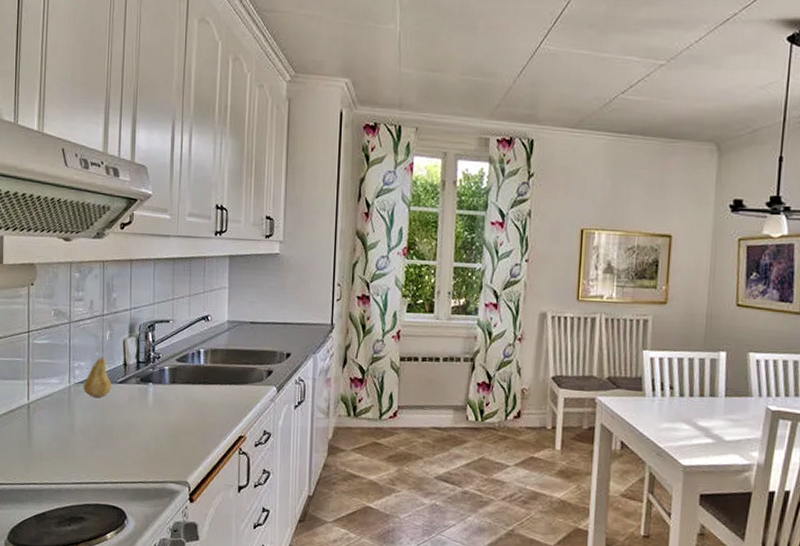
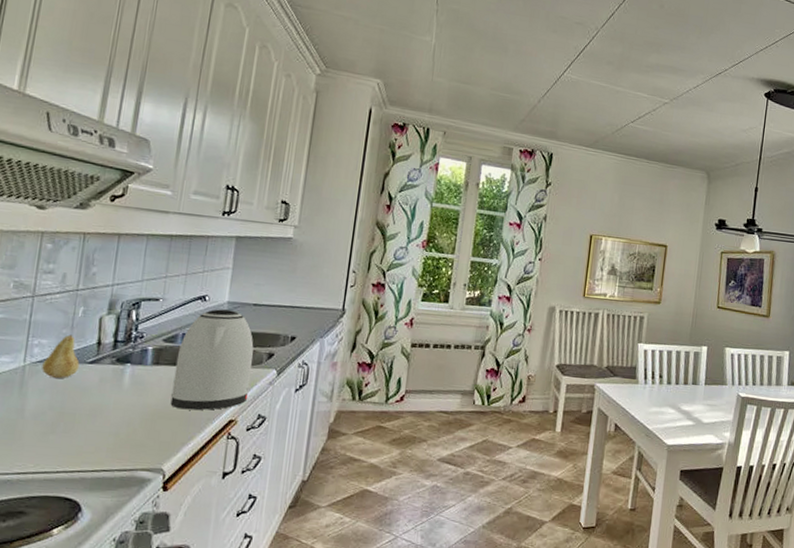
kettle: none [188,328,254,427] -> present [170,309,254,411]

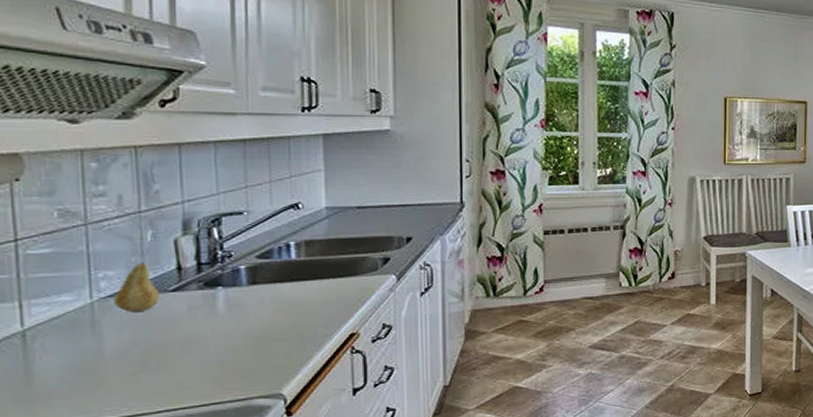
kettle: present [170,309,254,411] -> none [276,216,368,329]

